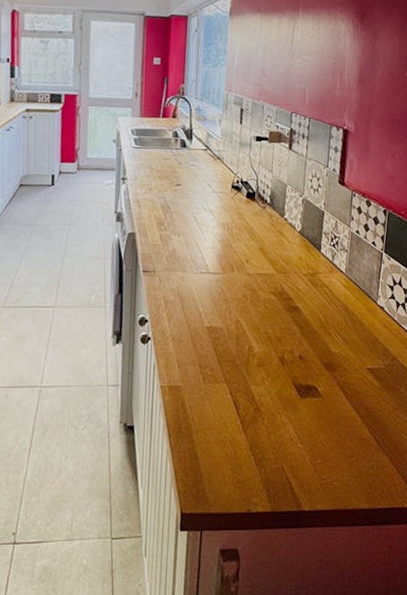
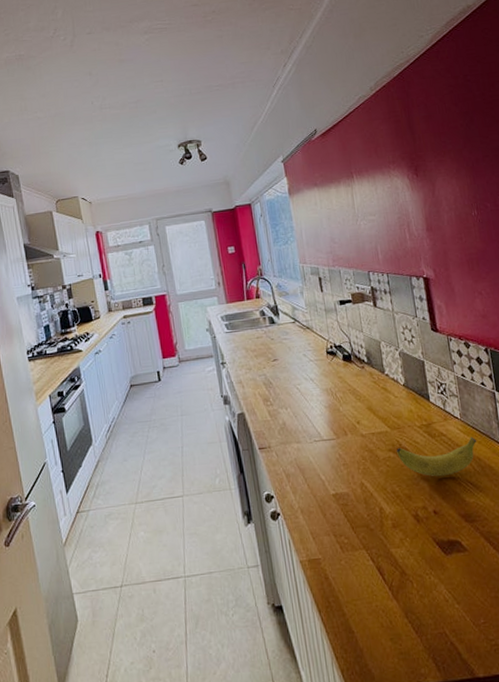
banana: none [278,291,355,325] -> present [397,436,477,477]

